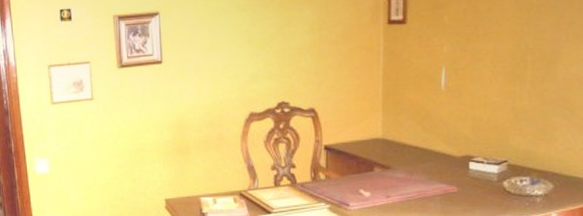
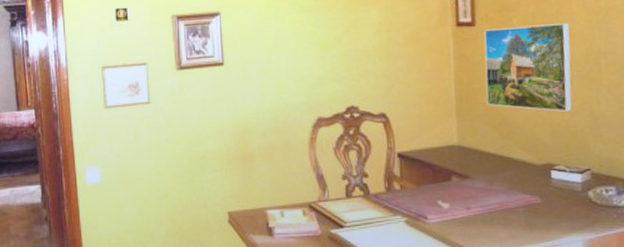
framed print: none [412,20,500,107] -> present [484,23,572,112]

